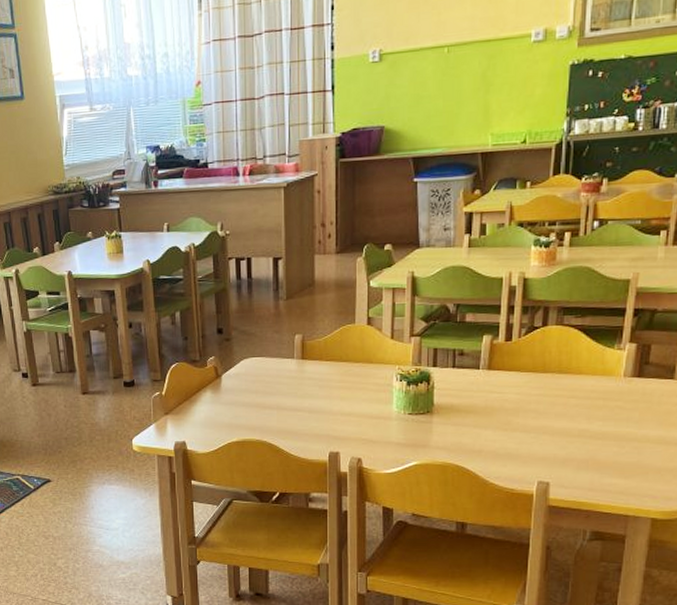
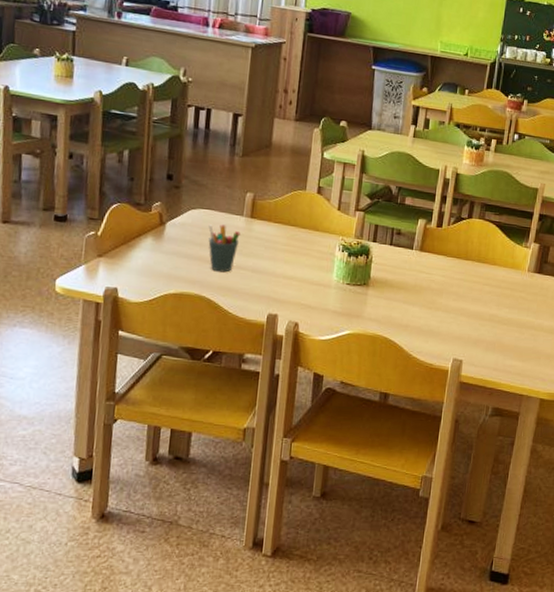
pen holder: none [262,370,293,416] -> present [208,224,241,273]

